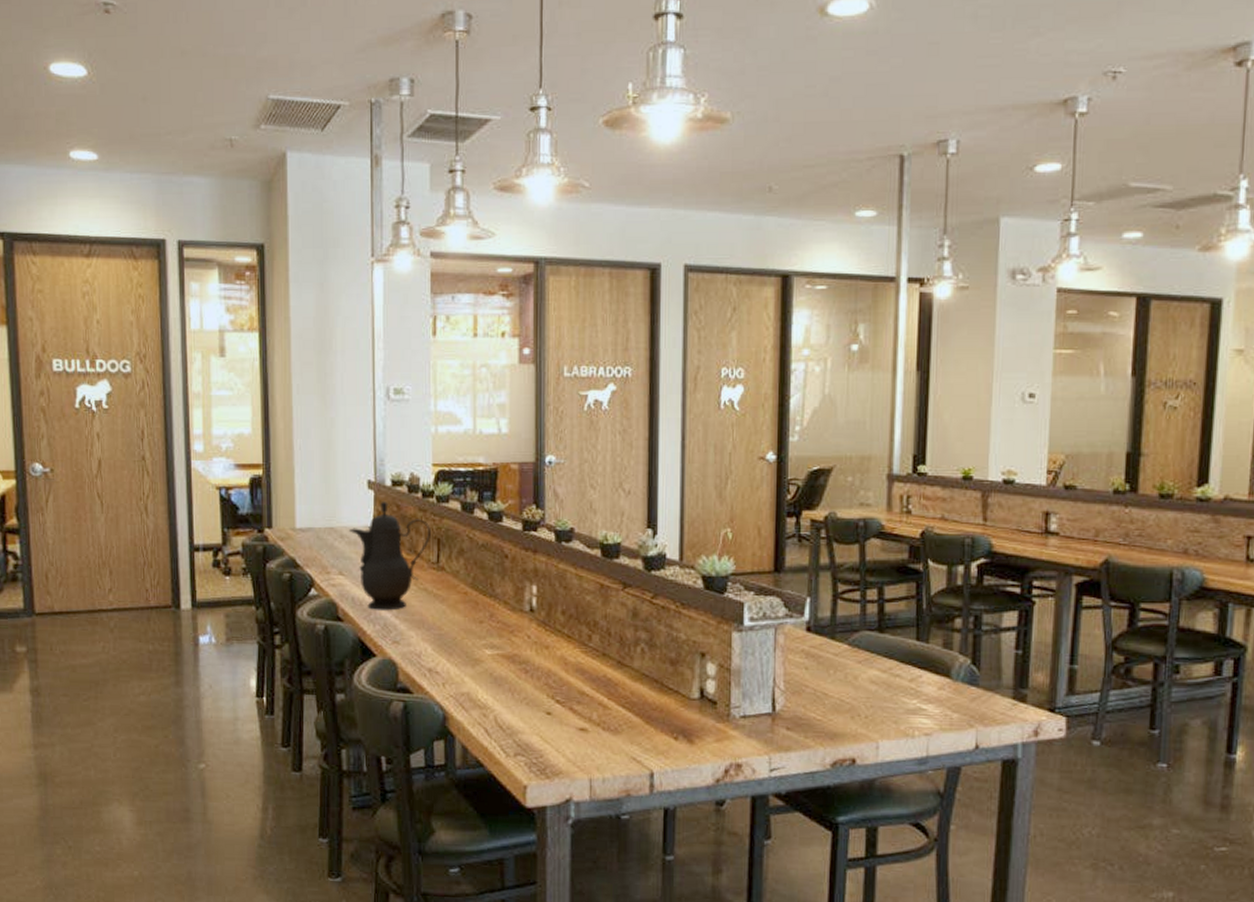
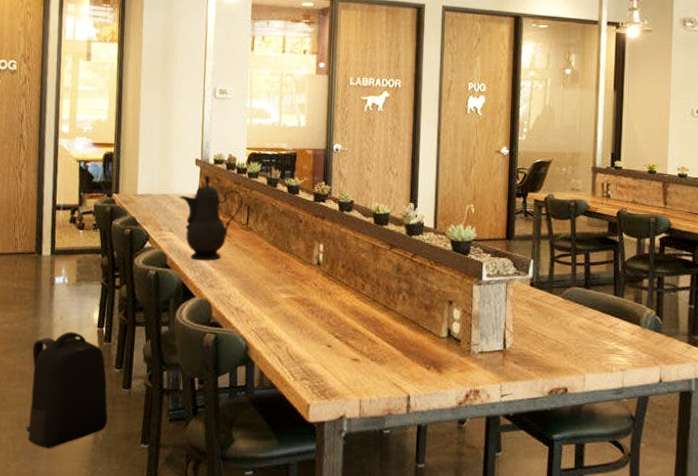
backpack: none [176,703,276,845] -> present [25,331,108,448]

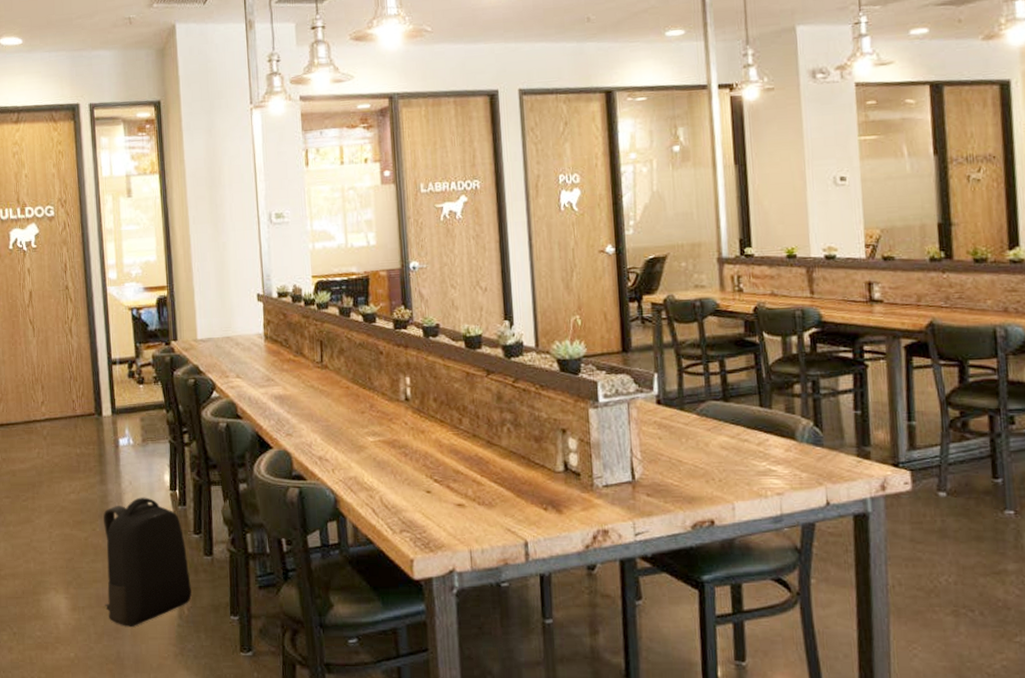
coffeepot: present [178,175,243,261] -> none [242,310,314,407]

